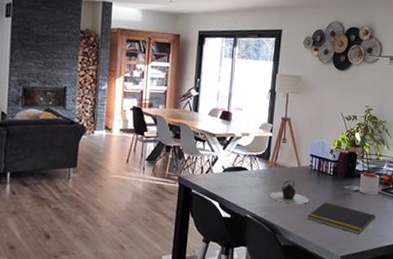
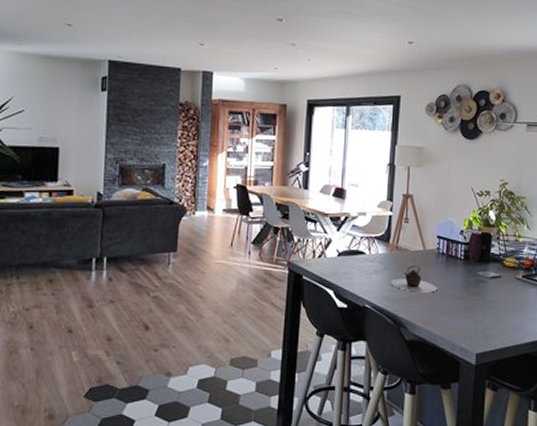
notepad: present [307,202,375,234] -> none [435,291,516,328]
mug: present [359,173,380,195] -> none [495,257,519,283]

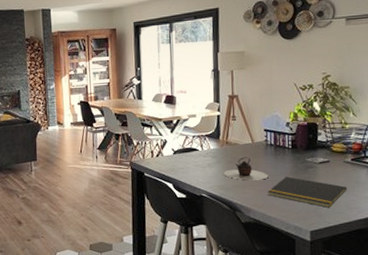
notepad: none [435,291,516,328] -> present [268,176,347,208]

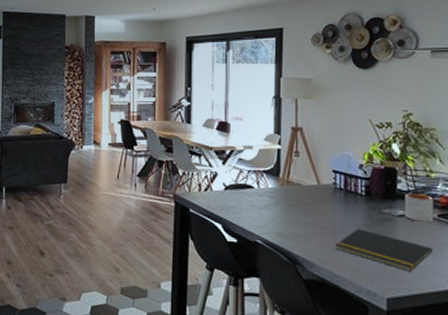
teapot: present [224,157,268,181] -> none [283,200,336,230]
mug: none [324,143,348,166] -> present [404,194,434,222]

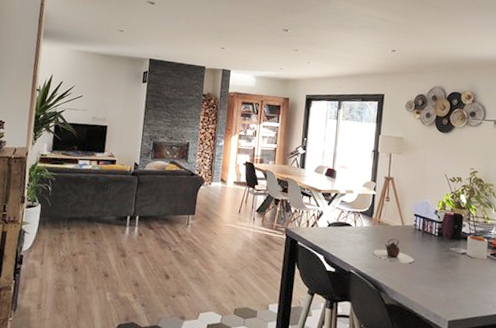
teapot: none [283,200,336,230] -> present [373,238,414,263]
notepad: present [335,229,433,271] -> none [412,263,485,299]

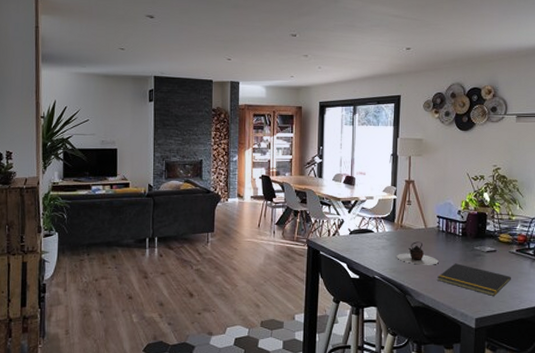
notepad: none [412,263,485,299] -> present [437,263,511,296]
mug: present [466,236,488,260] -> none [491,233,513,256]

